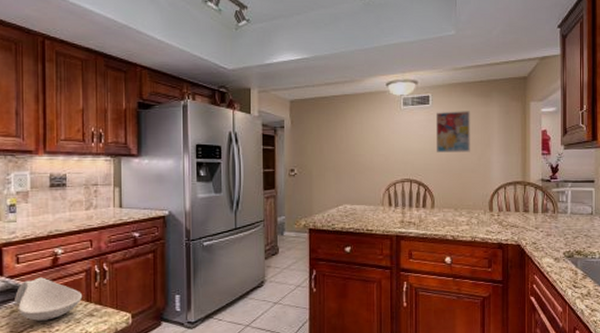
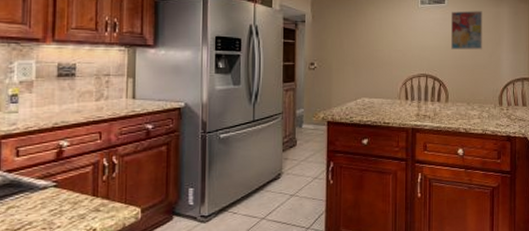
spoon rest: present [15,277,83,321] -> none [12,171,89,218]

